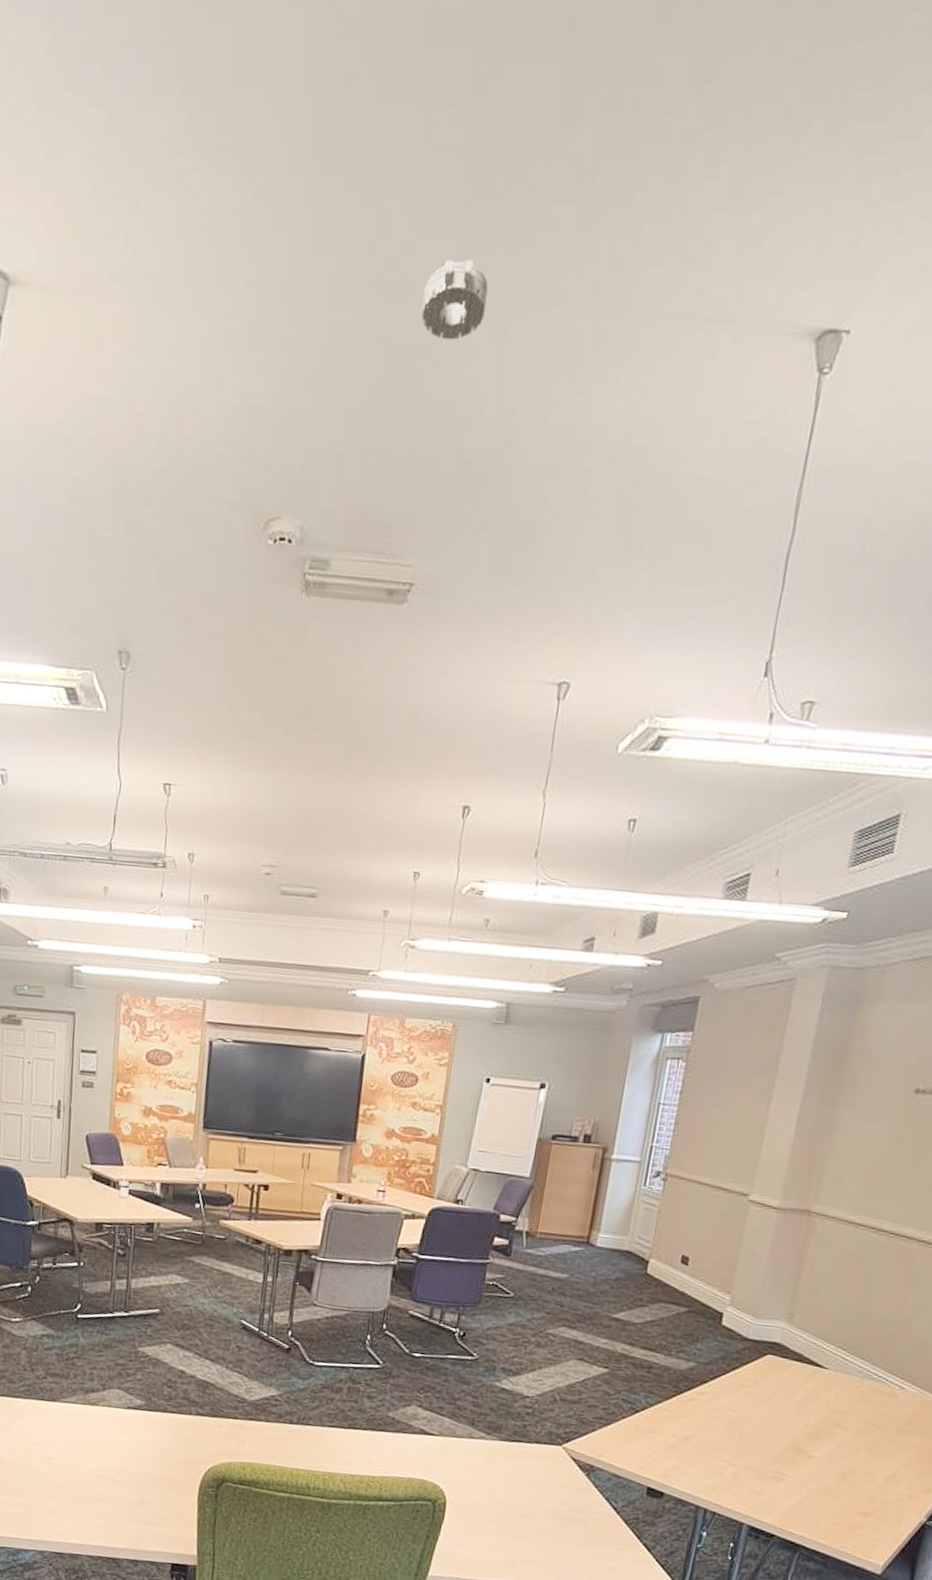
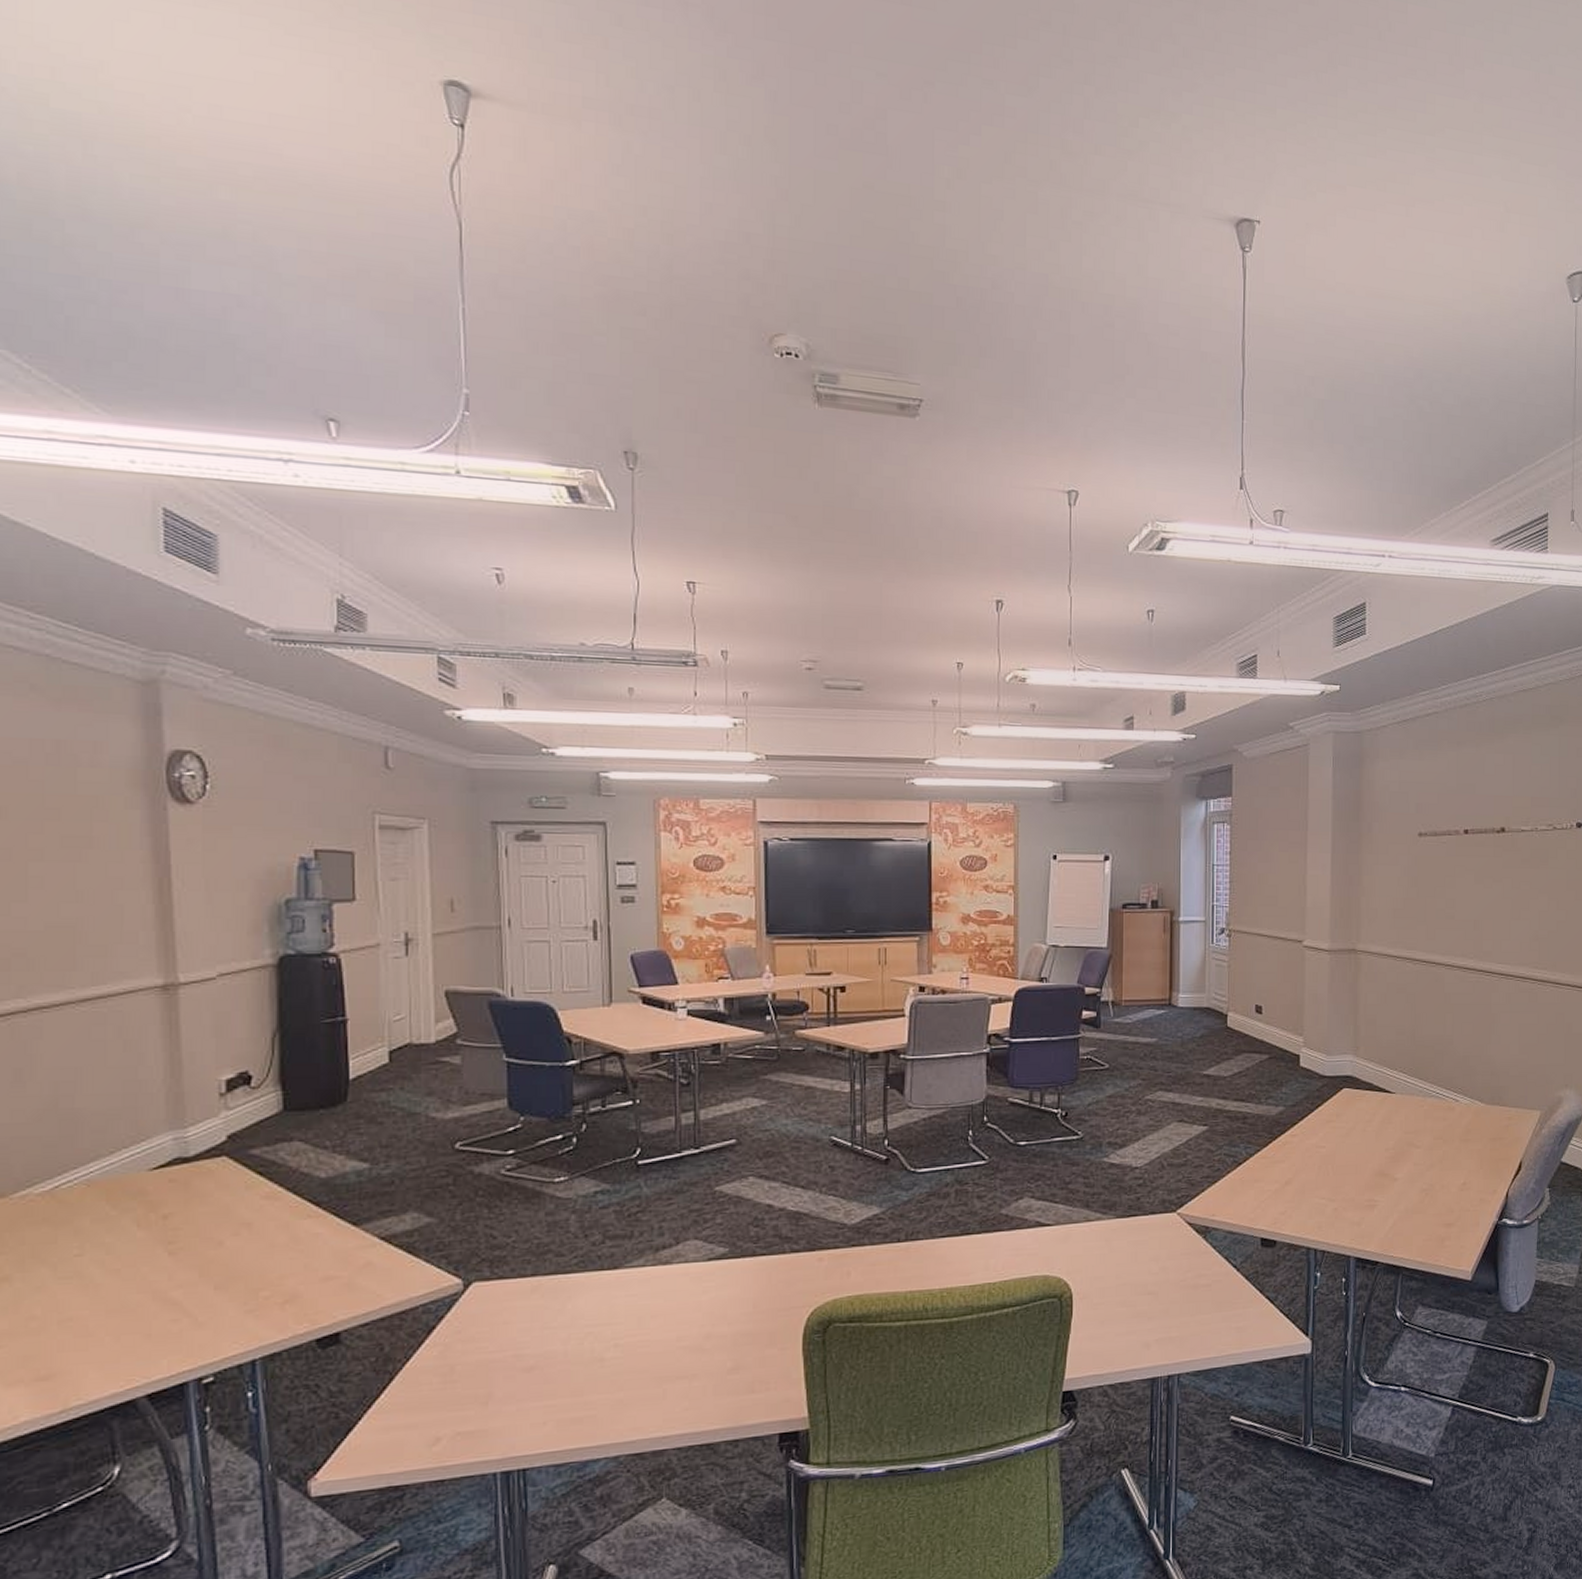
smoke detector: present [421,259,489,340] -> none [900,128,958,195]

